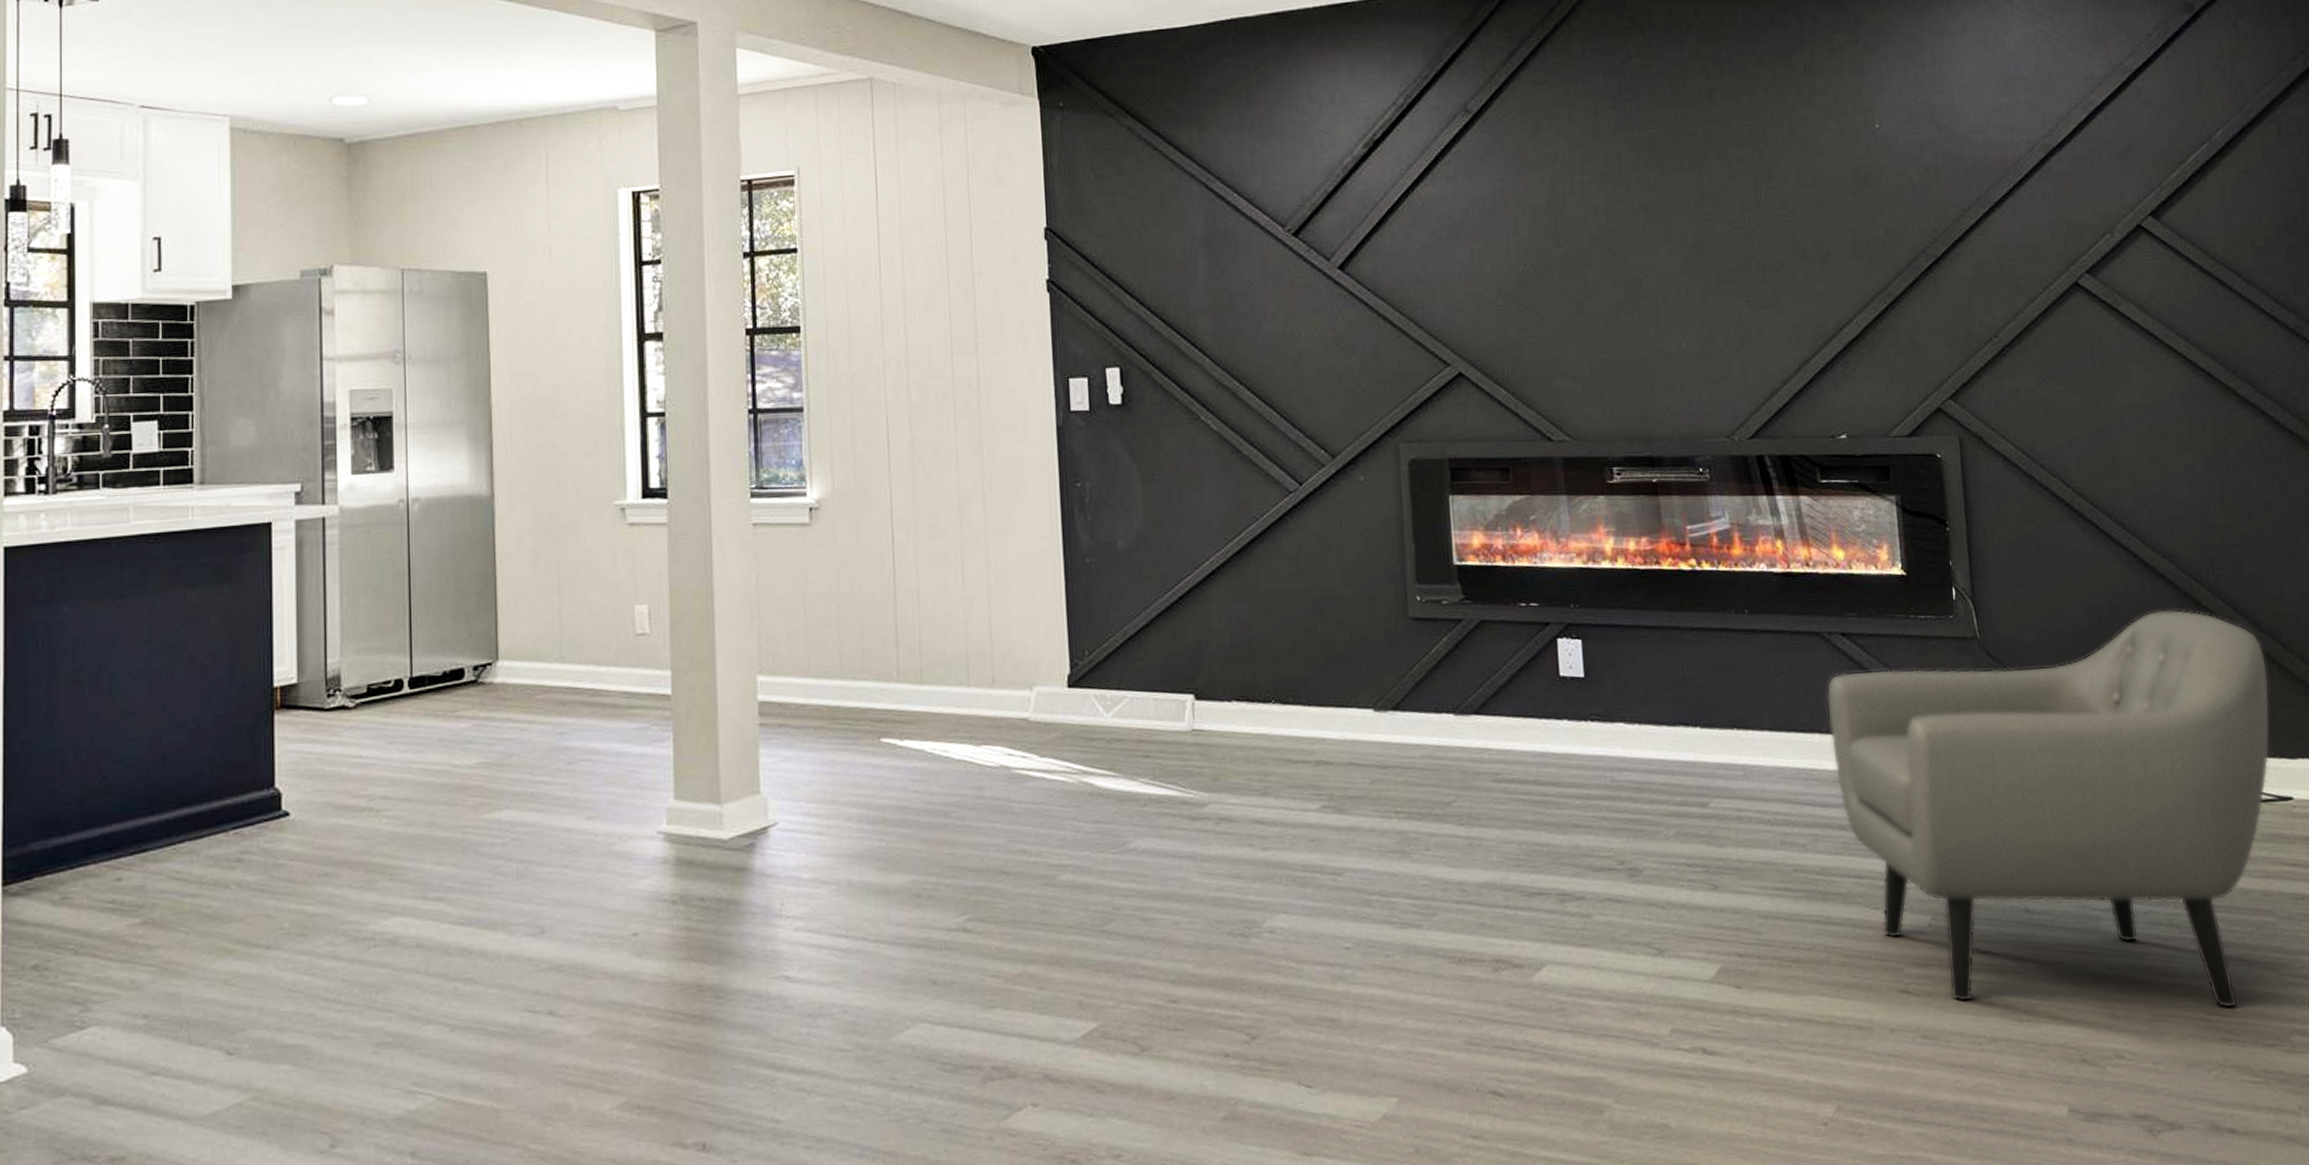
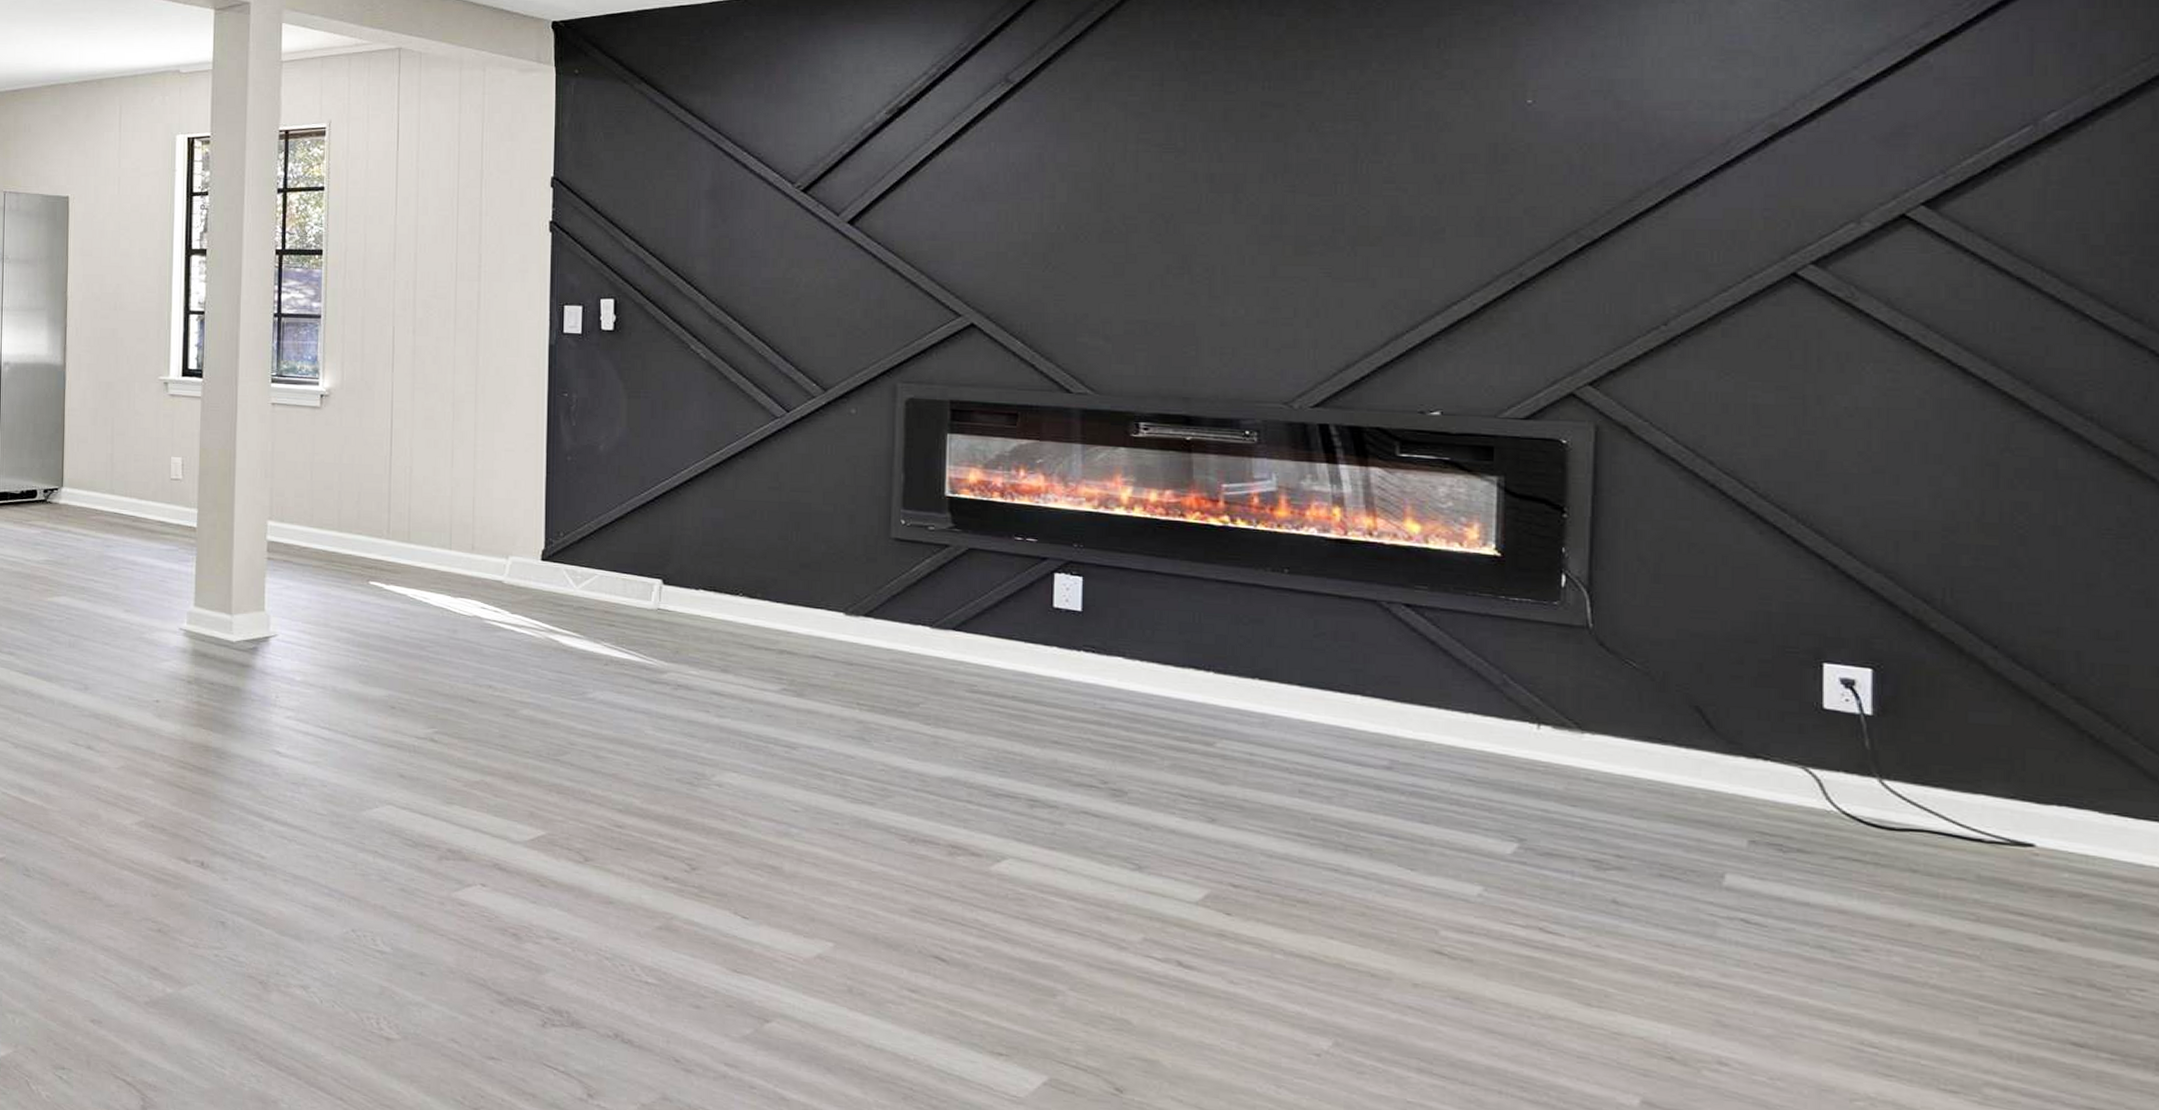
armchair: present [1826,609,2270,1009] -> none [1376,626,2021,1046]

